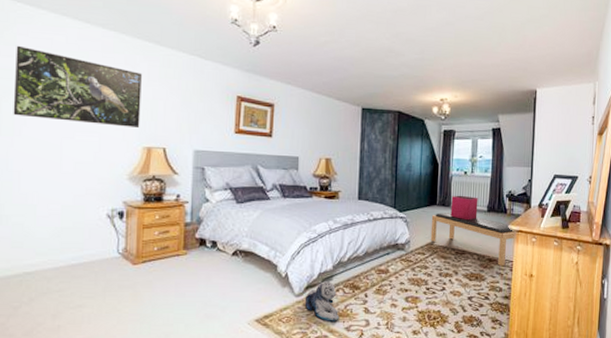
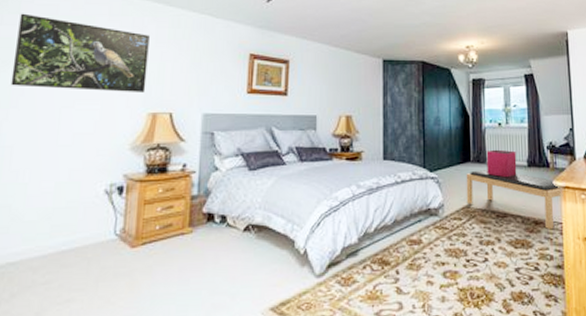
plush toy: present [304,281,340,321] -> none [327,257,368,306]

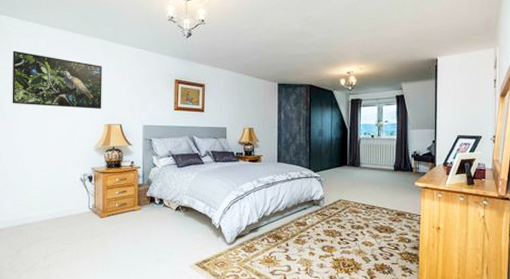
bench: present [466,169,563,230] -> none [342,171,423,220]
storage bin: present [486,149,517,177] -> none [360,156,385,178]

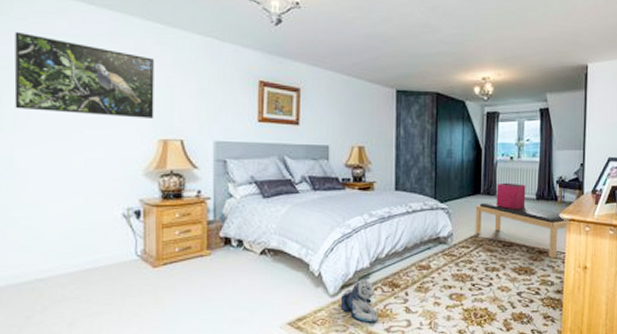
plush toy: none [235,232,265,266] -> present [340,280,379,323]
bench: none [342,171,423,220] -> present [475,201,568,259]
storage bin: none [360,156,385,178] -> present [496,182,526,209]

